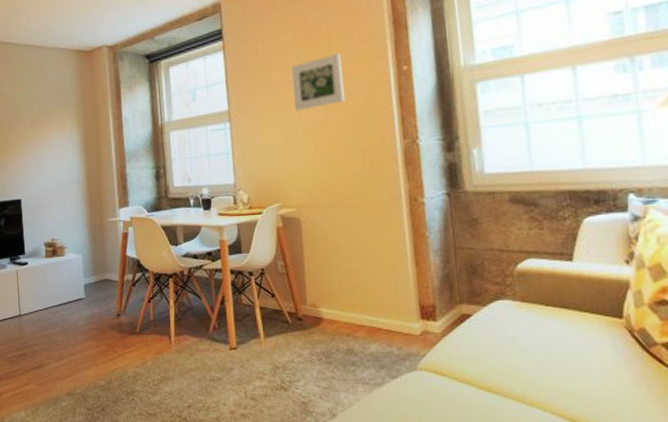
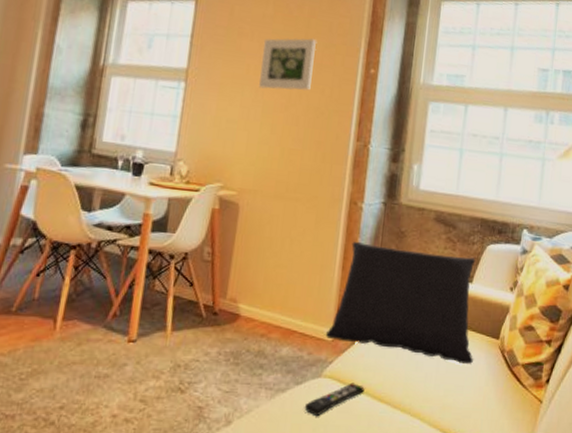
remote control: none [405,374,467,408] -> present [304,383,365,417]
cushion: none [411,234,593,348] -> present [325,242,476,364]

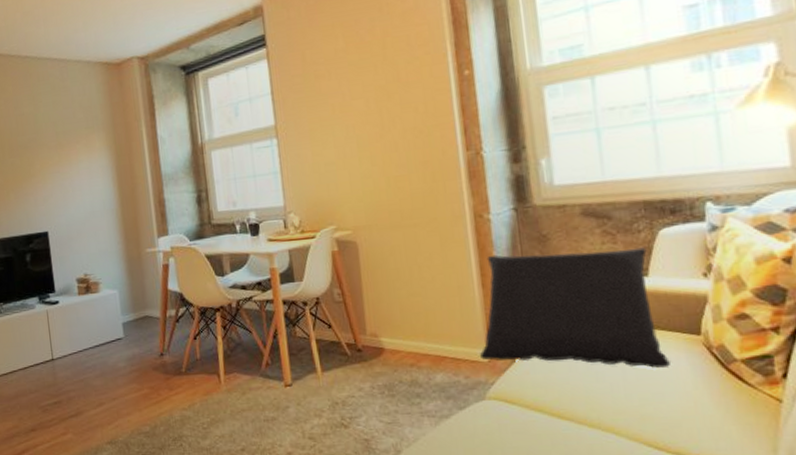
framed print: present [259,38,317,91] -> none [342,57,402,124]
remote control: present [304,383,365,417] -> none [473,402,539,440]

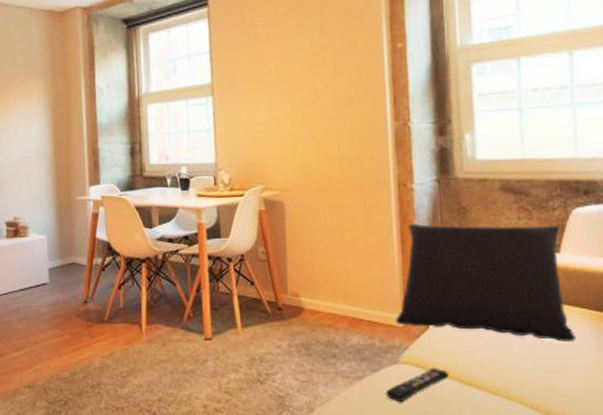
remote control: none [473,402,539,440] -> present [385,367,449,403]

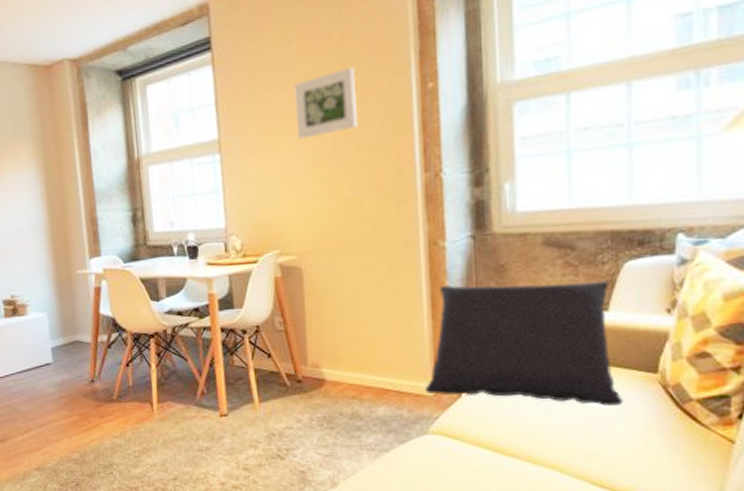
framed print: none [279,25,335,87] -> present [293,66,357,140]
remote control: present [385,367,449,403] -> none [413,437,482,475]

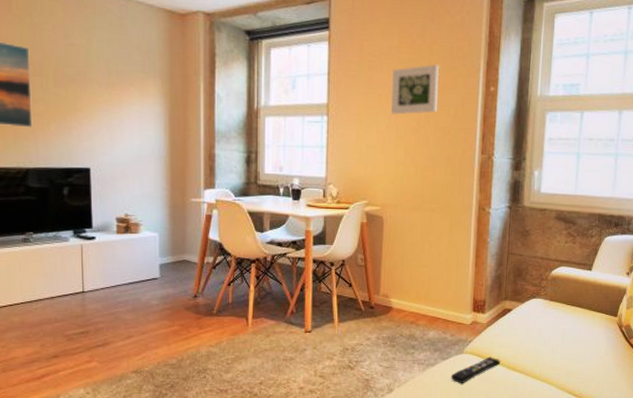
remote control: none [413,437,482,475] -> present [451,357,500,384]
cushion: present [424,280,623,406] -> none [464,242,594,338]

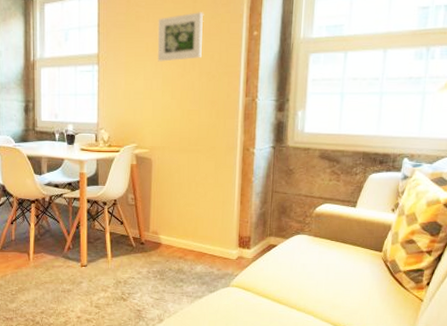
remote control: present [451,357,500,384] -> none [218,290,266,315]

